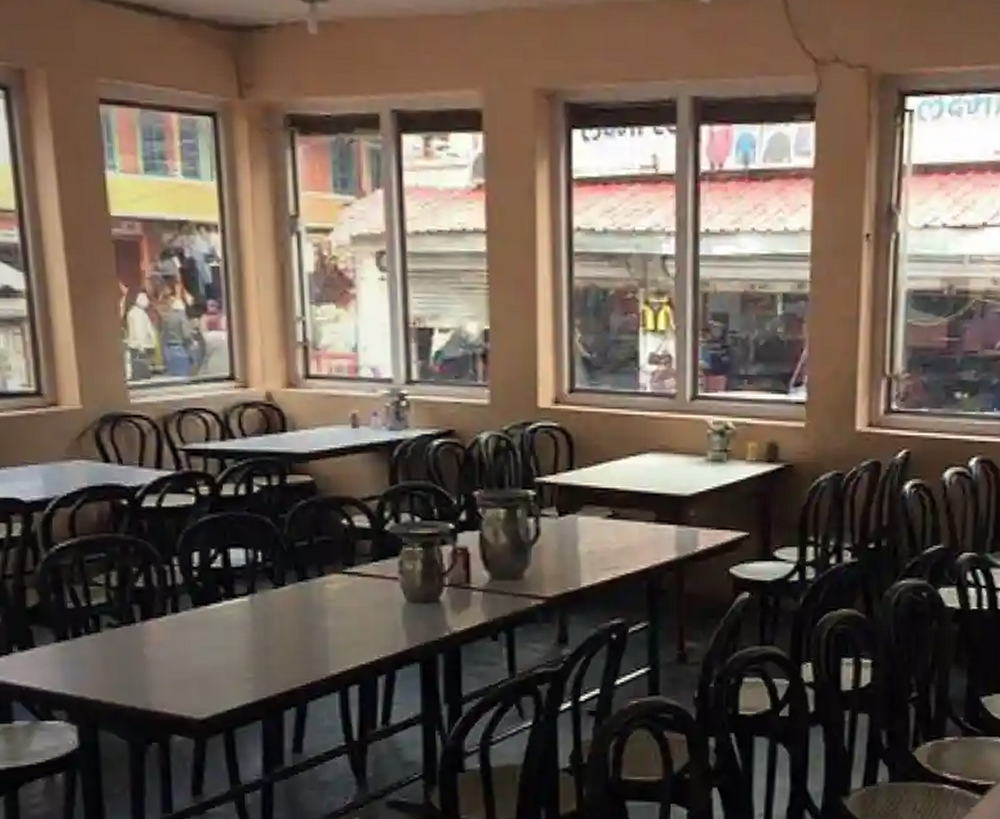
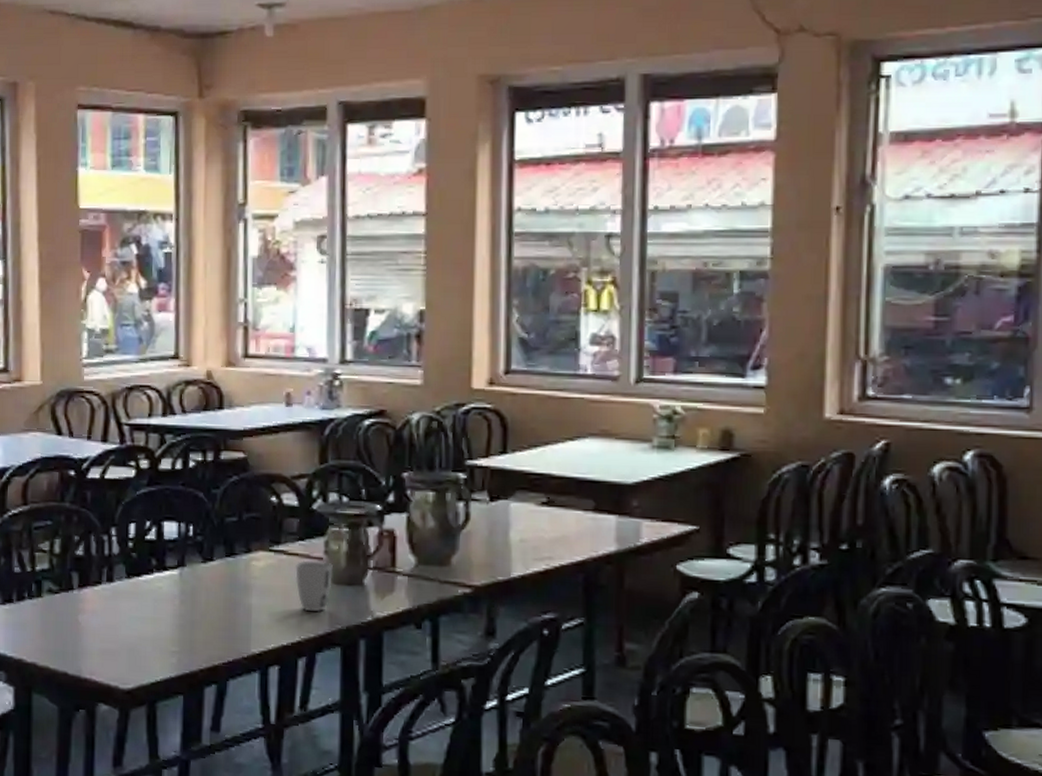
cup: none [371,581,408,630] -> present [295,561,333,611]

